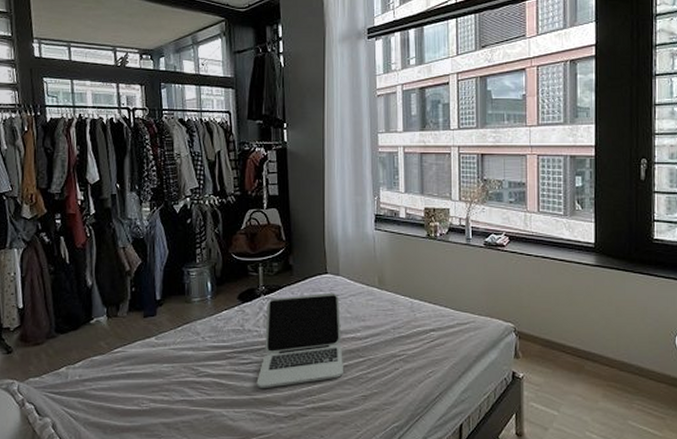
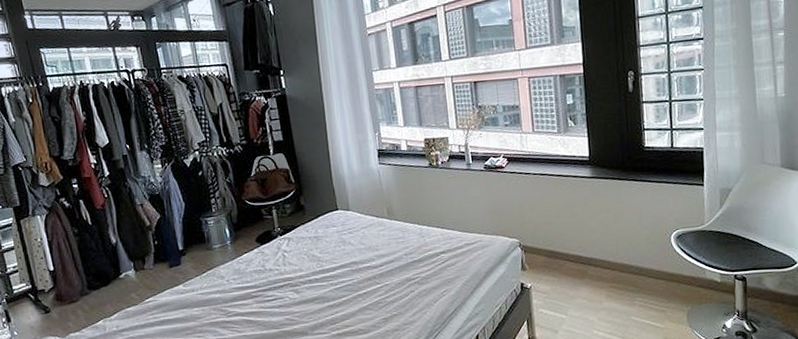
laptop: present [256,292,344,389] -> none [283,226,364,322]

